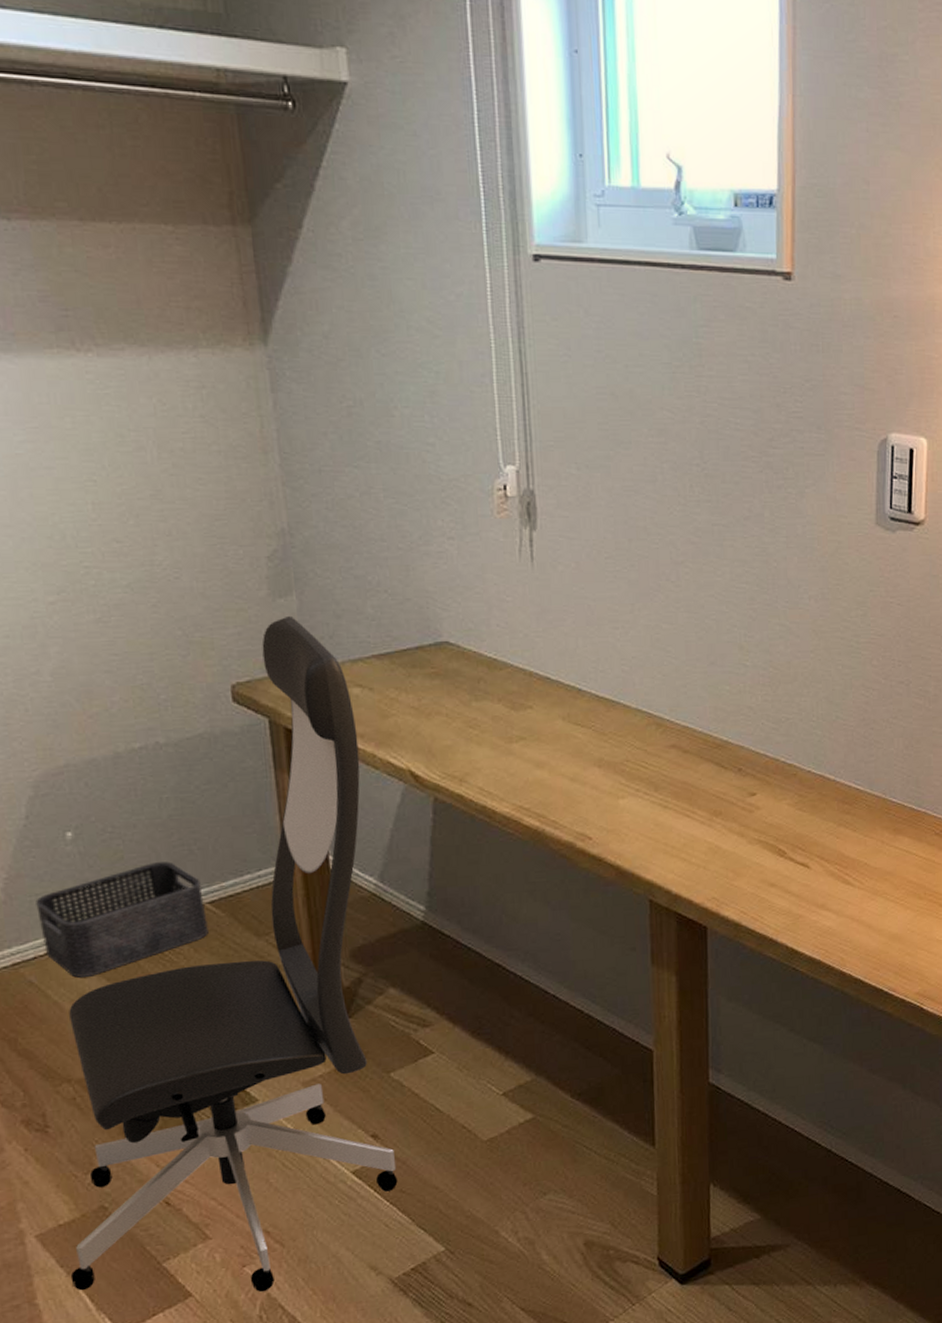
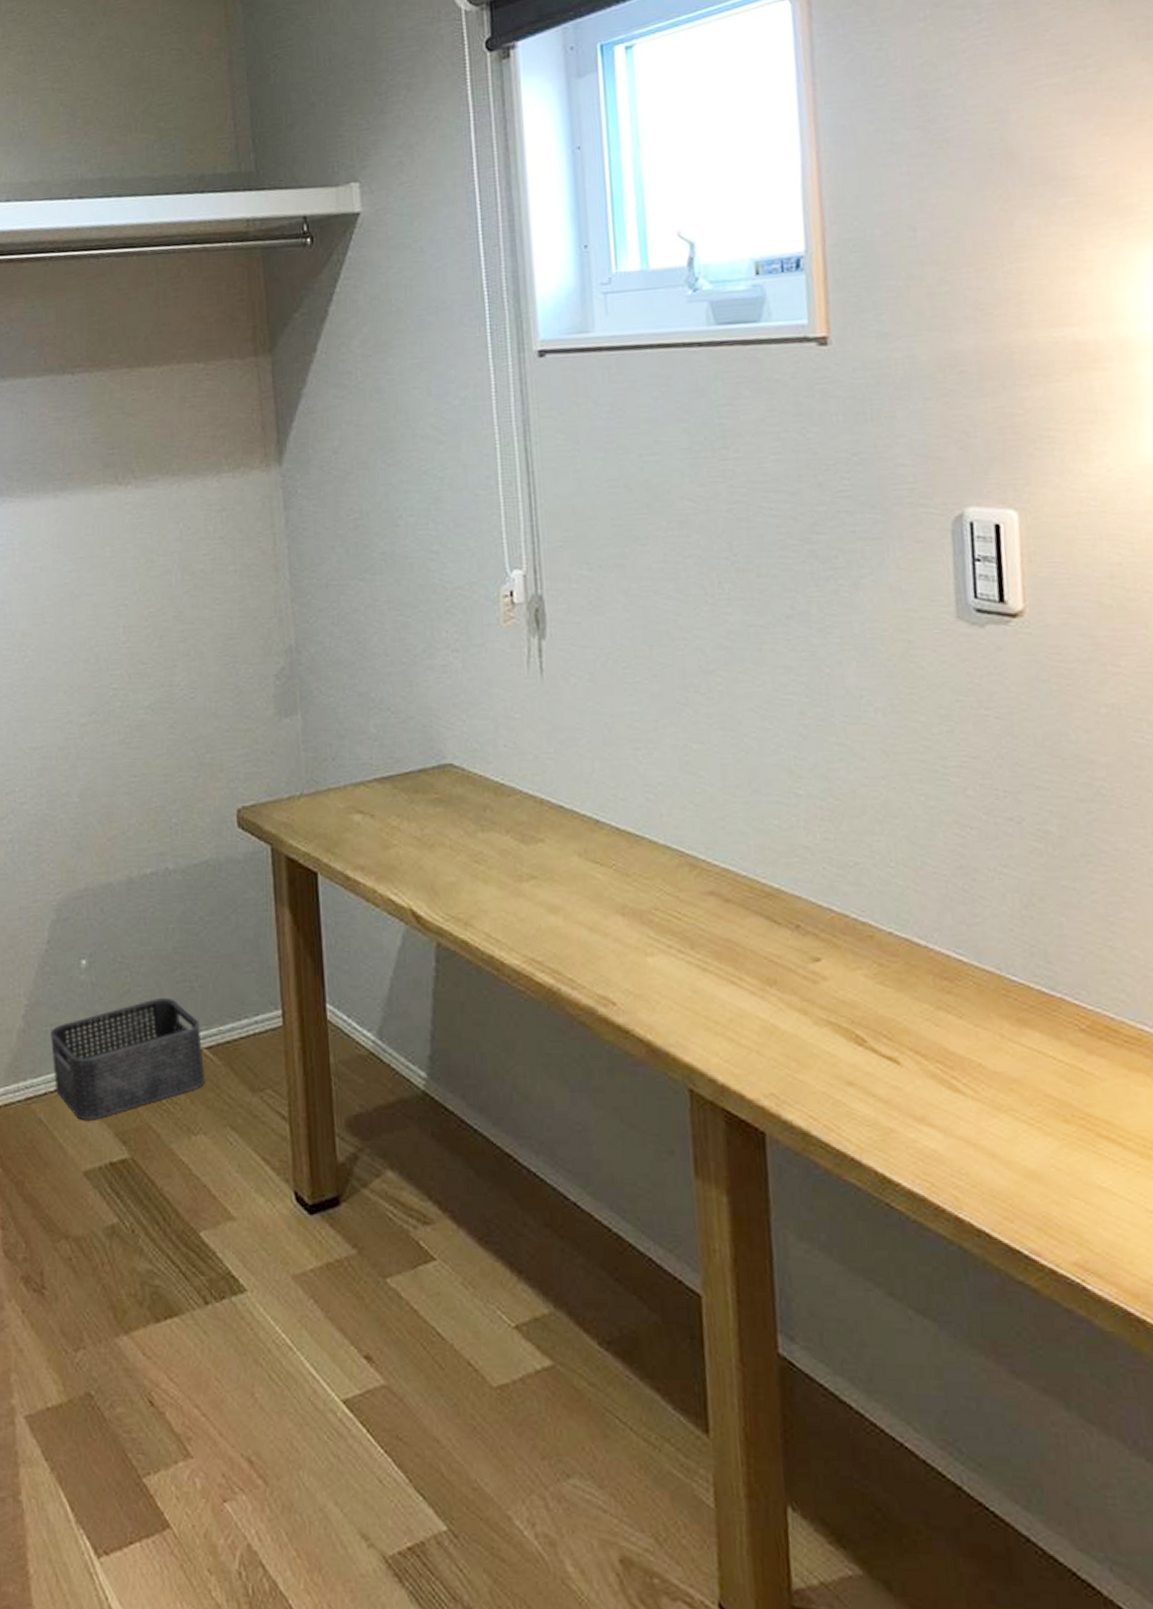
office chair: present [69,615,398,1292] -> none [54,736,393,1541]

